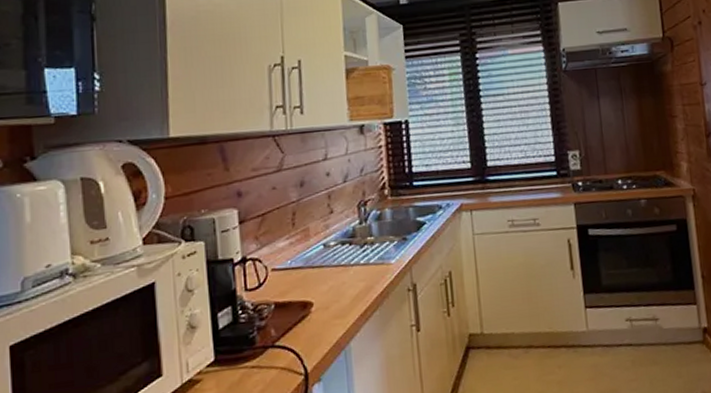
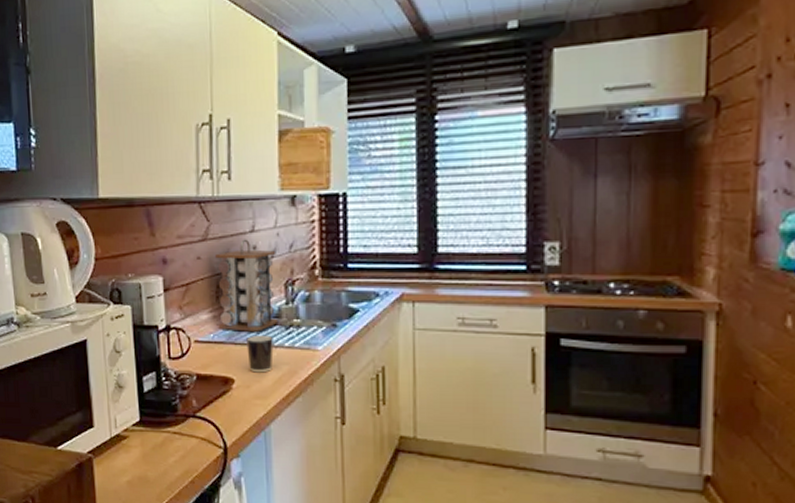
spice rack: none [290,167,353,255] -> present [215,239,279,332]
mug: none [323,255,350,293] -> present [246,335,274,373]

